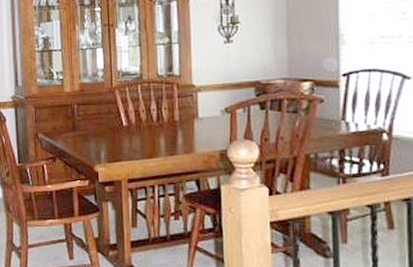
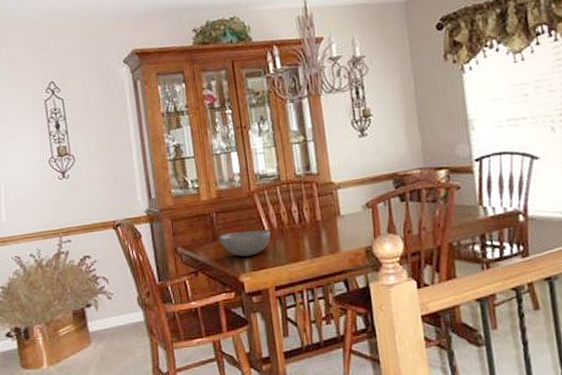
bowl: none [78,124,129,148] -> present [219,229,271,257]

